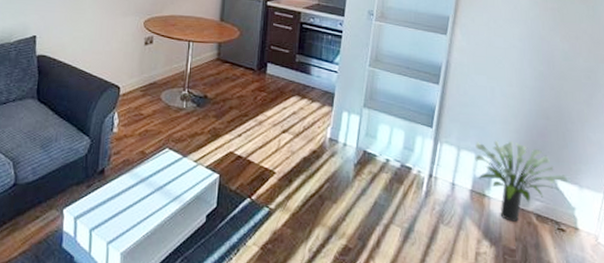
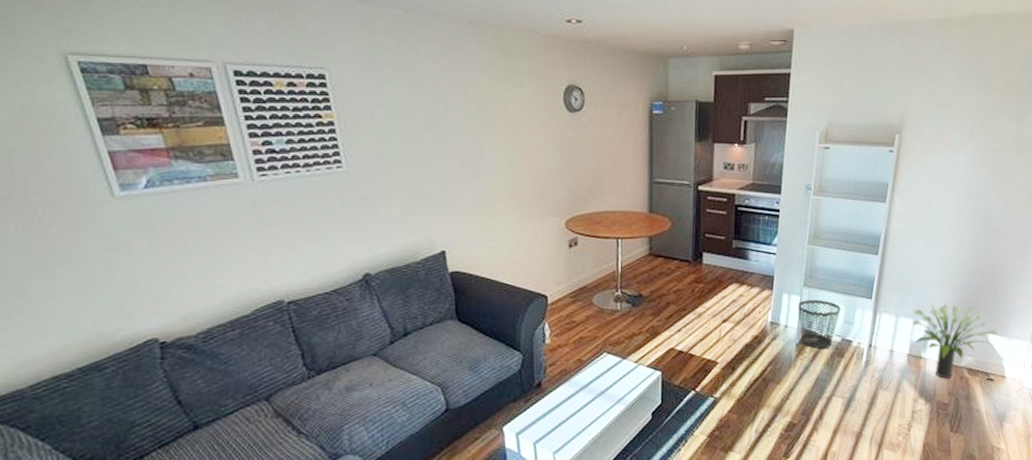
wastebasket: none [357,120,401,173] -> present [798,299,841,350]

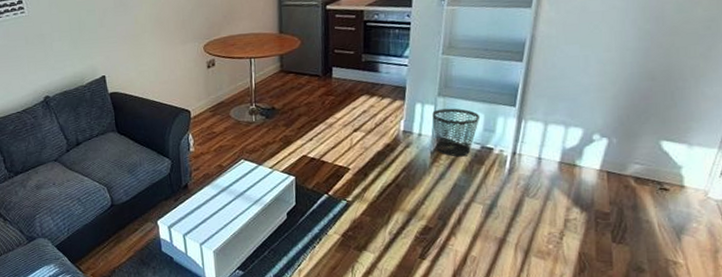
potted plant: present [912,301,997,379] -> none [564,107,674,187]

